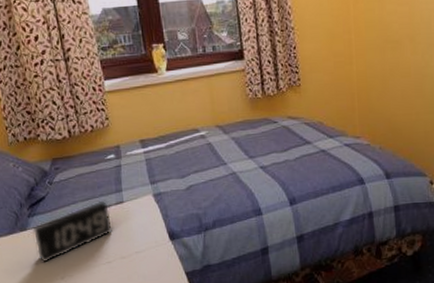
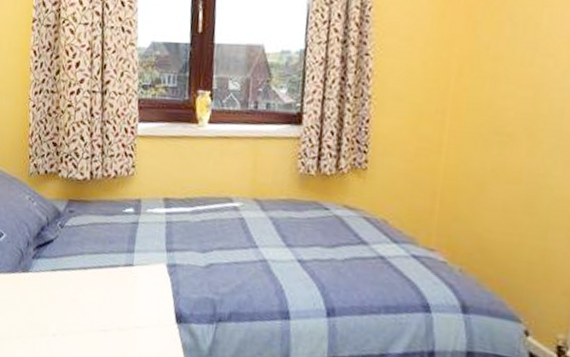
alarm clock: present [32,200,113,263] -> none [34,257,117,314]

